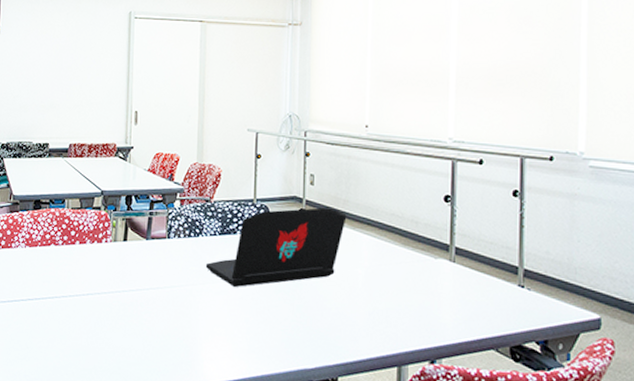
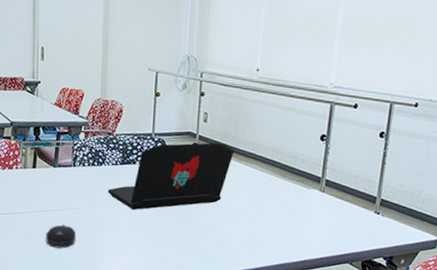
computer mouse: none [137,306,170,334] -> present [46,225,76,248]

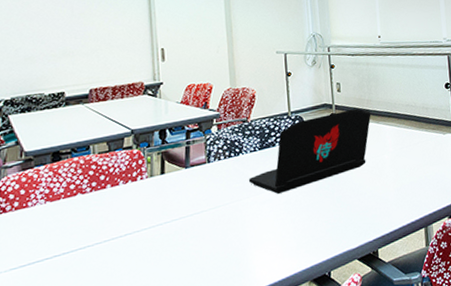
computer mouse: present [46,225,76,248] -> none [183,228,218,258]

